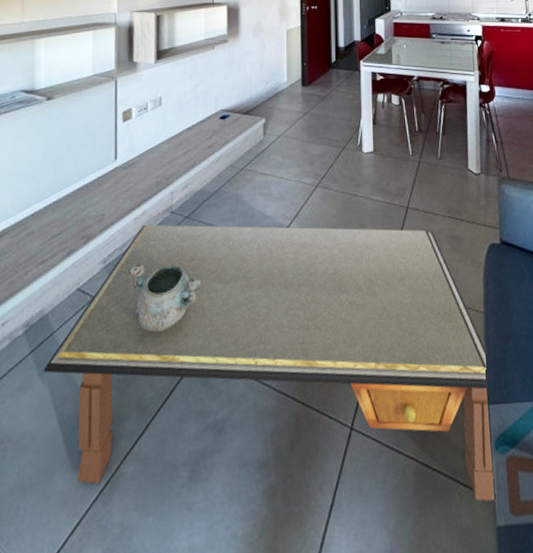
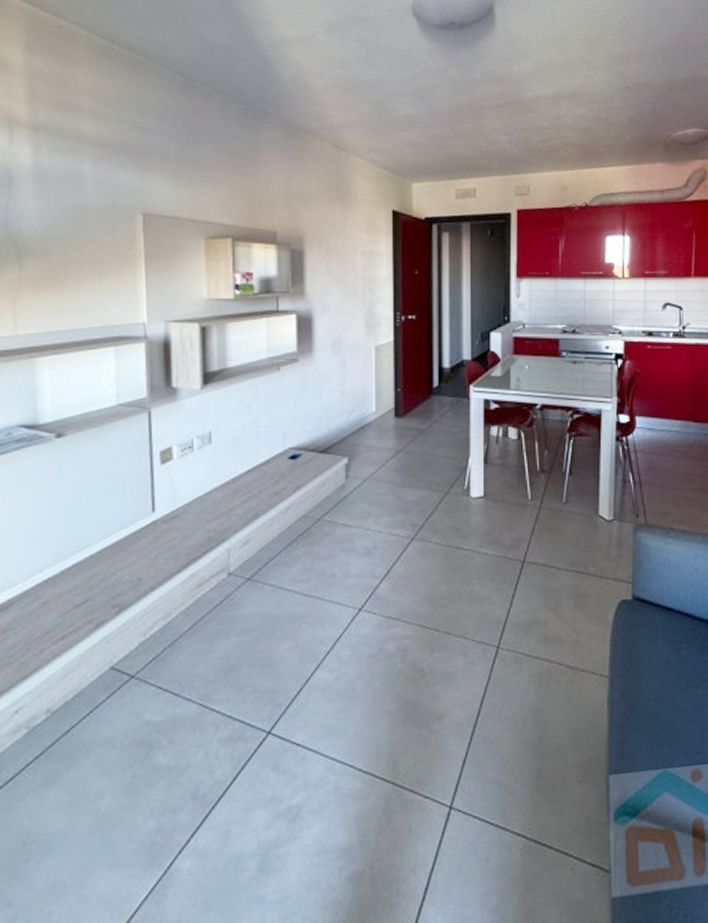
coffee table: present [43,224,497,502] -> none [72,586,613,883]
decorative bowl: present [128,264,202,333] -> none [175,634,269,714]

